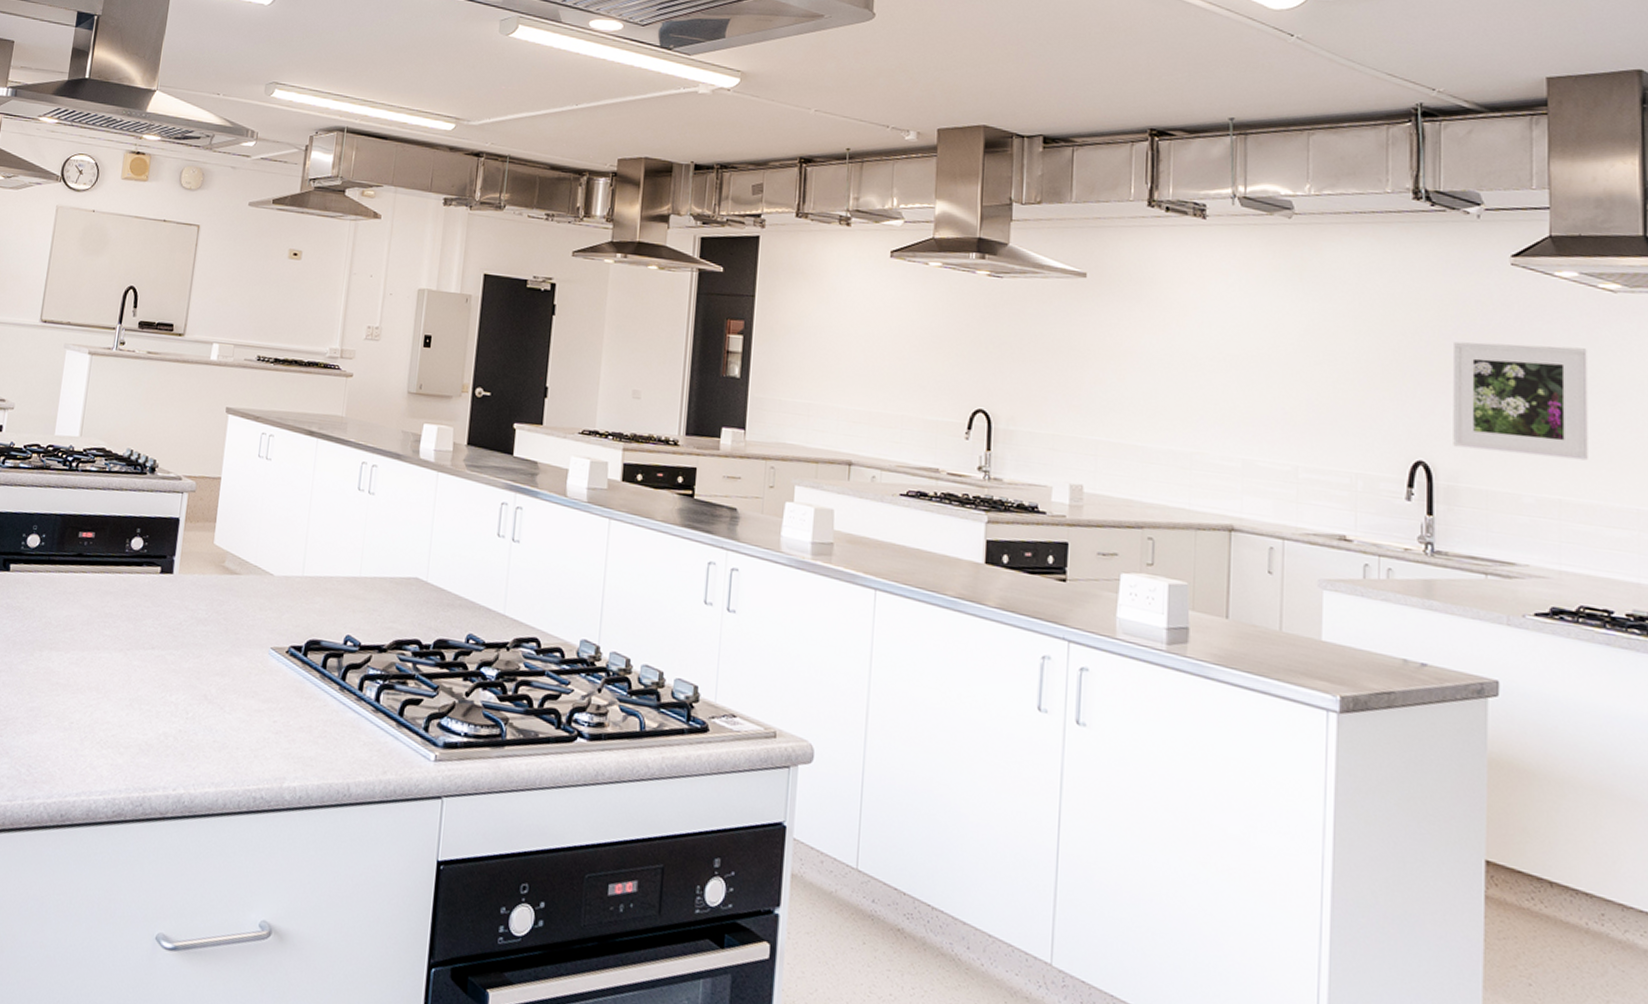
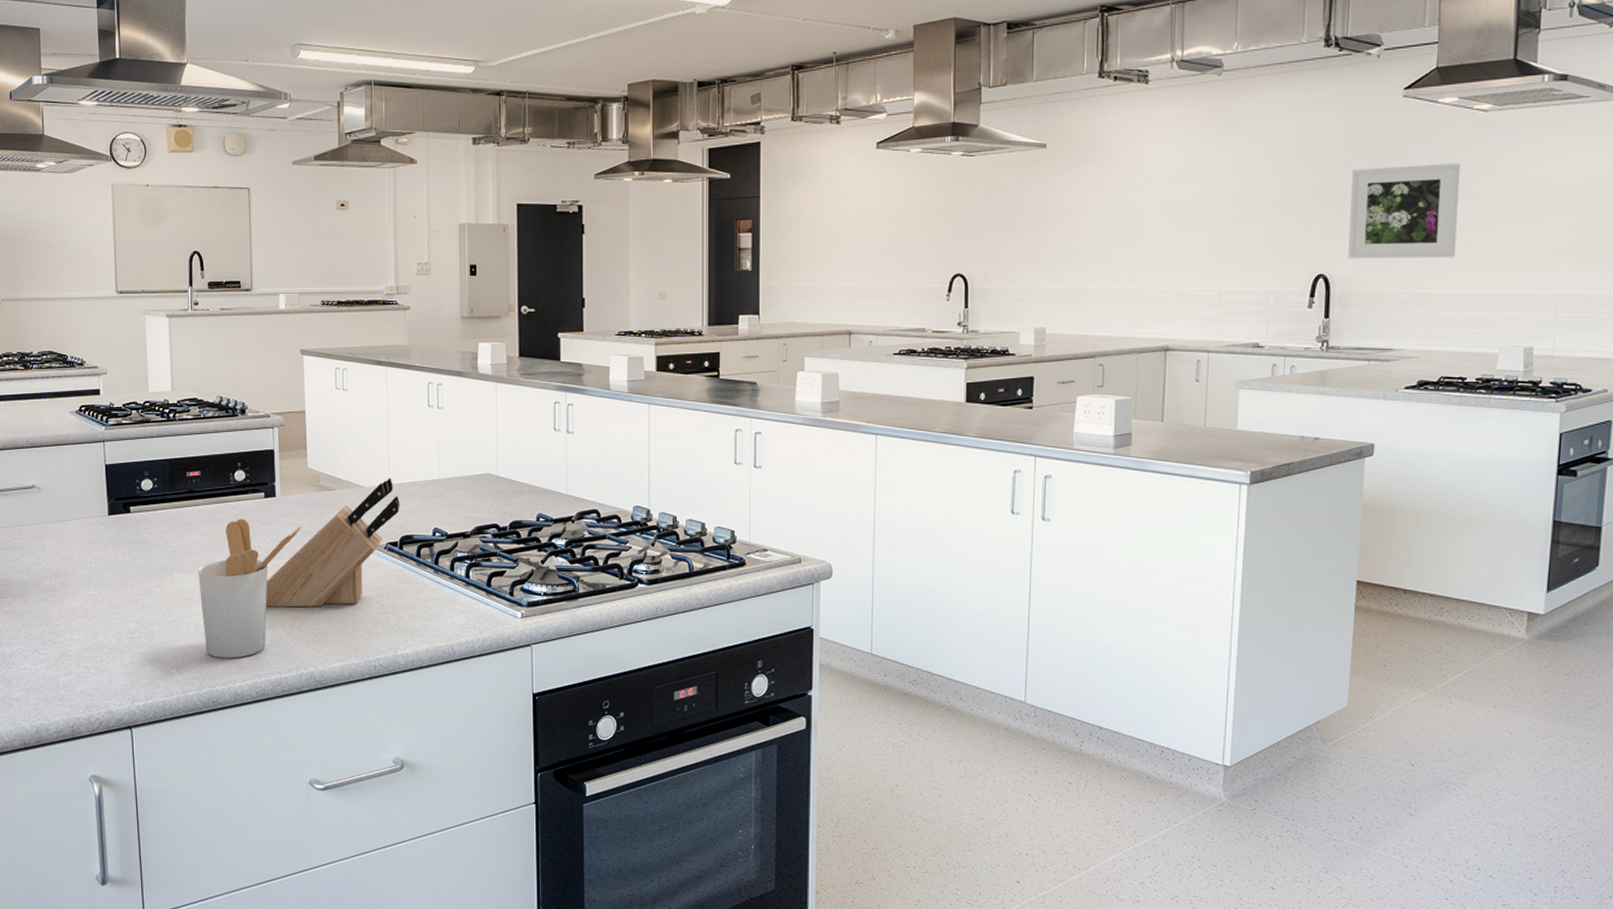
utensil holder: none [64,594,197,765] -> present [198,519,302,658]
knife block: none [140,568,312,717] -> present [265,478,400,608]

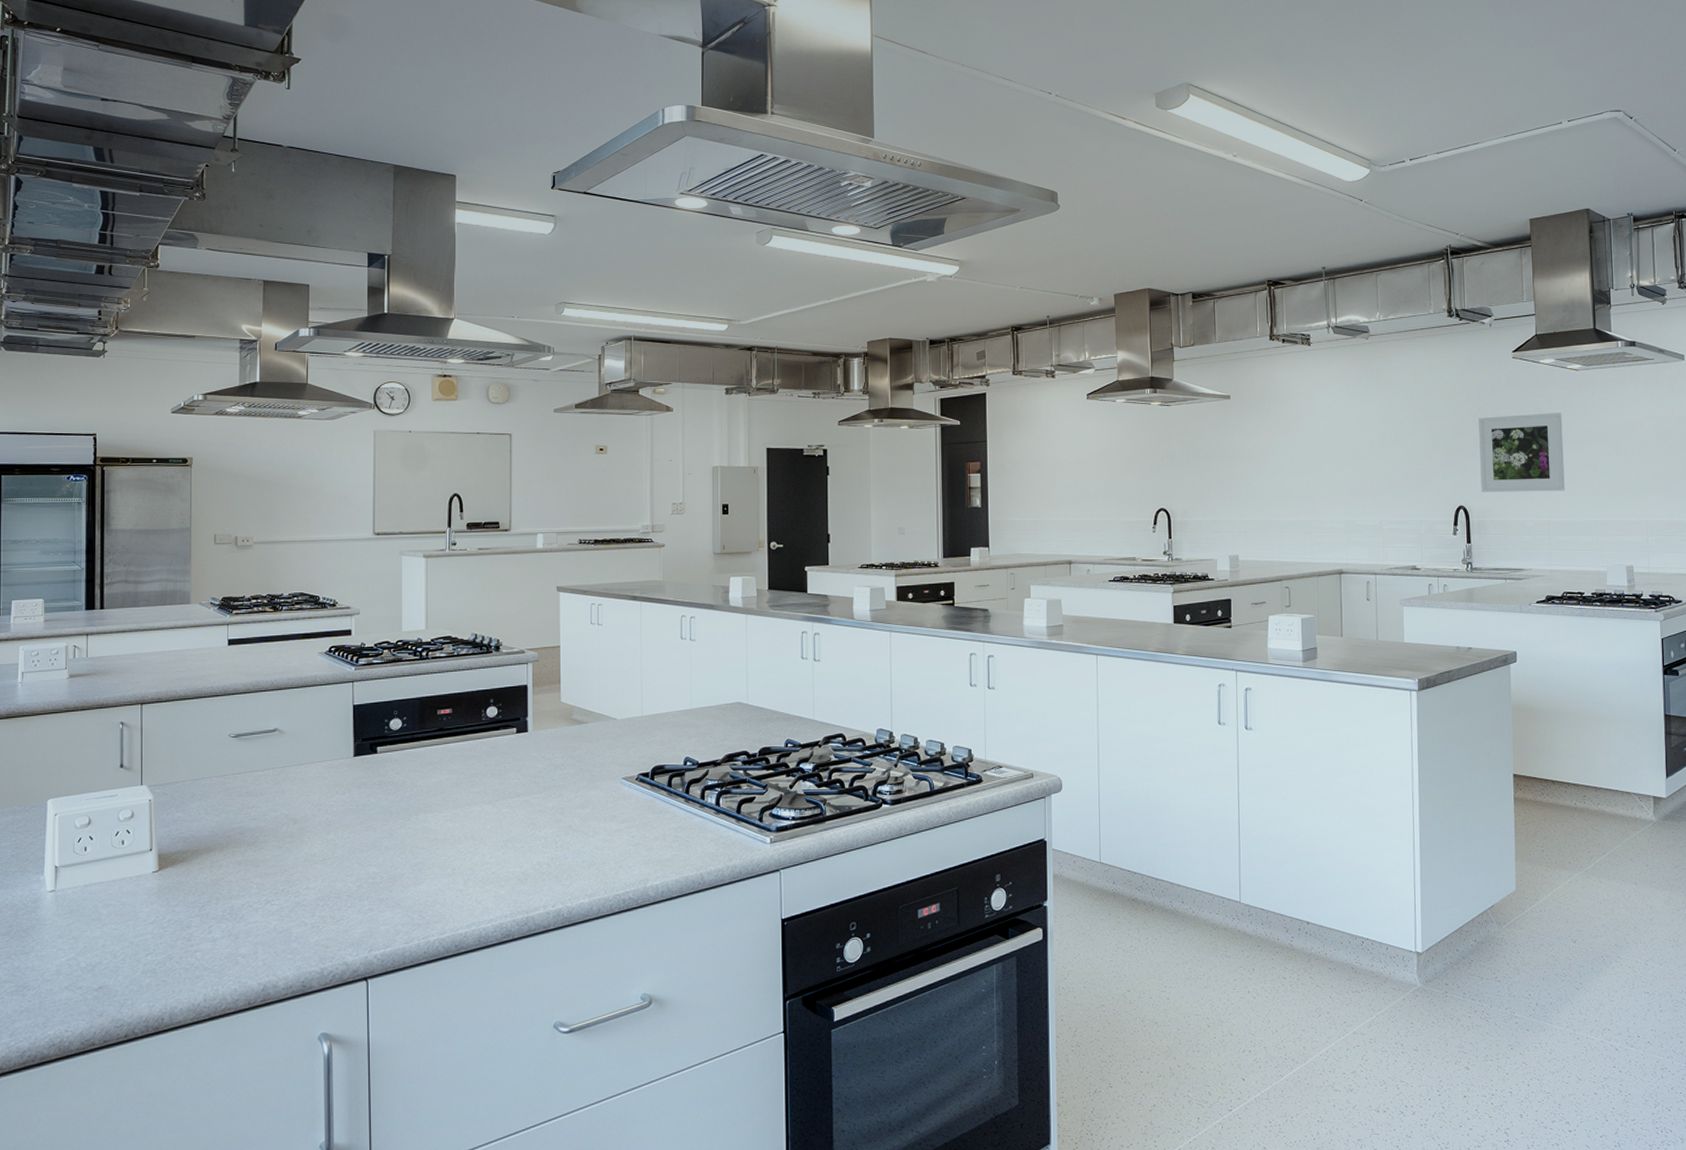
utensil holder: present [198,519,302,658] -> none [445,755,554,900]
knife block: present [265,478,400,608] -> none [514,709,652,844]

